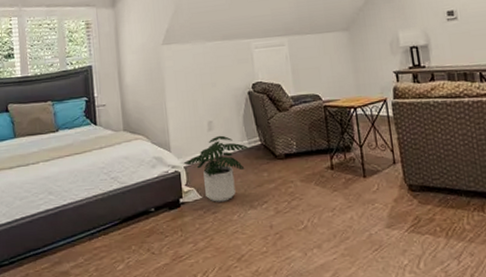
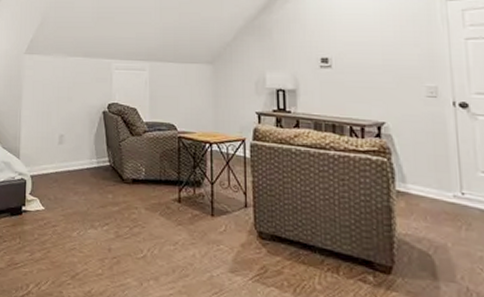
potted plant: present [183,135,249,202] -> none [30,150,97,217]

